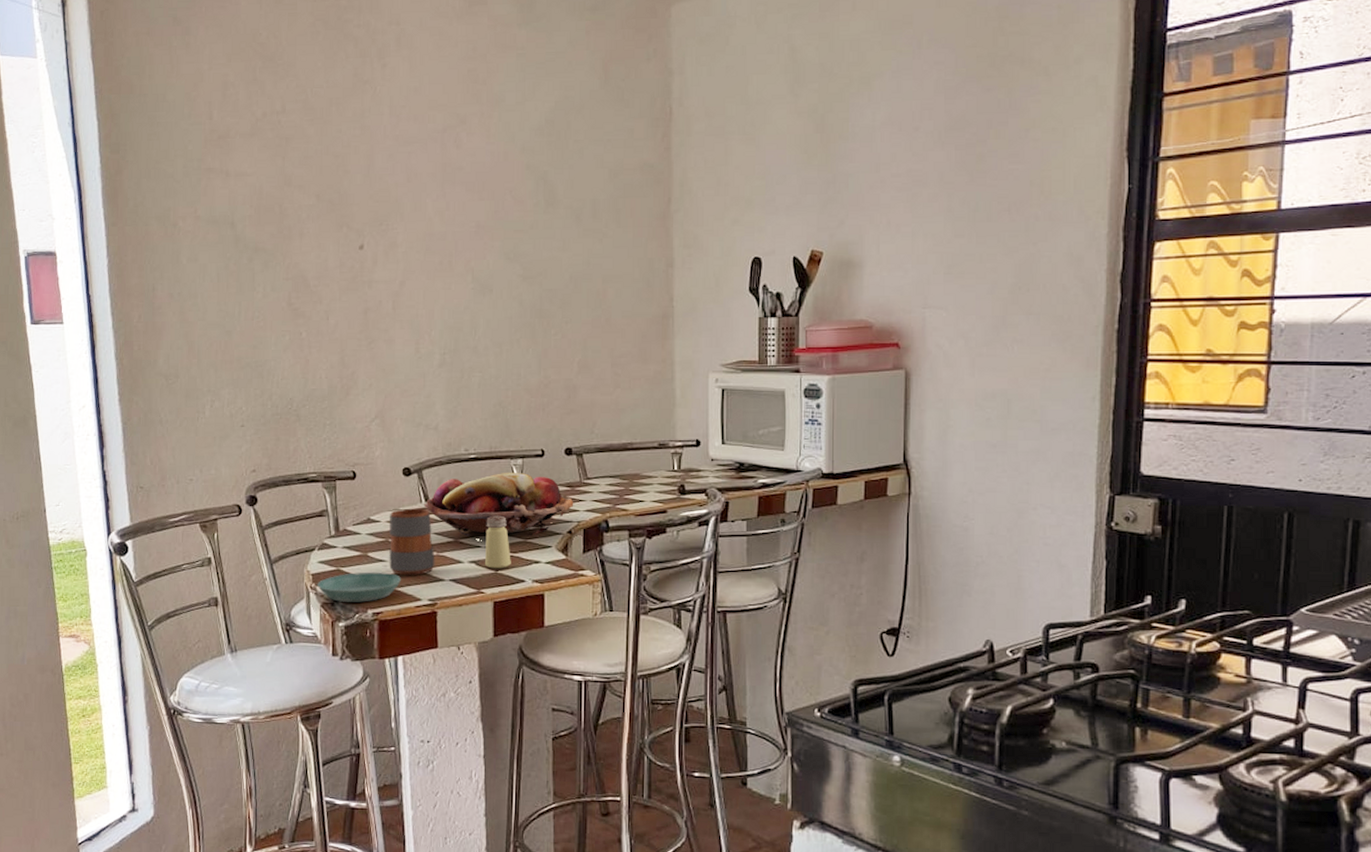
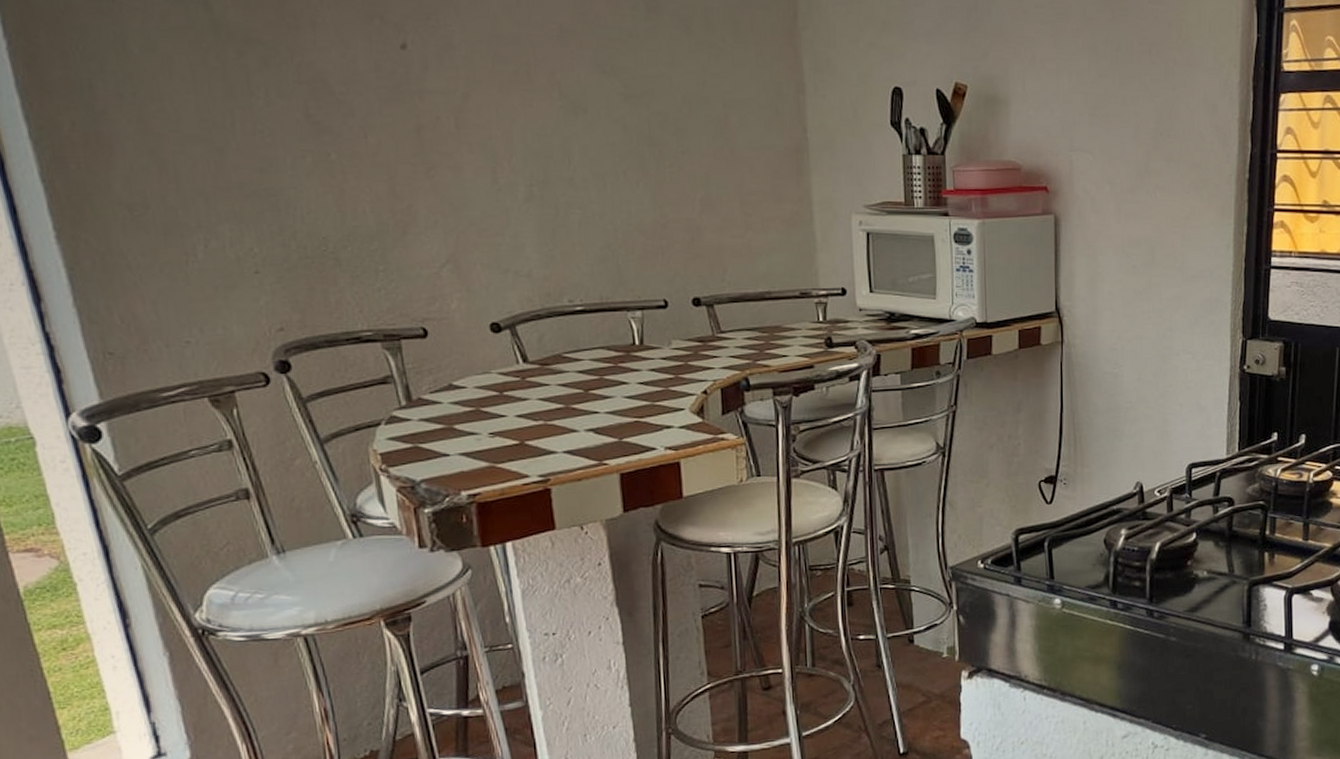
saucer: present [317,572,401,602] -> none [388,446,501,485]
mug: present [389,508,435,576] -> none [478,370,543,450]
fruit basket: present [424,472,574,537] -> none [522,326,708,402]
saltshaker: present [485,515,511,569] -> none [602,376,638,437]

